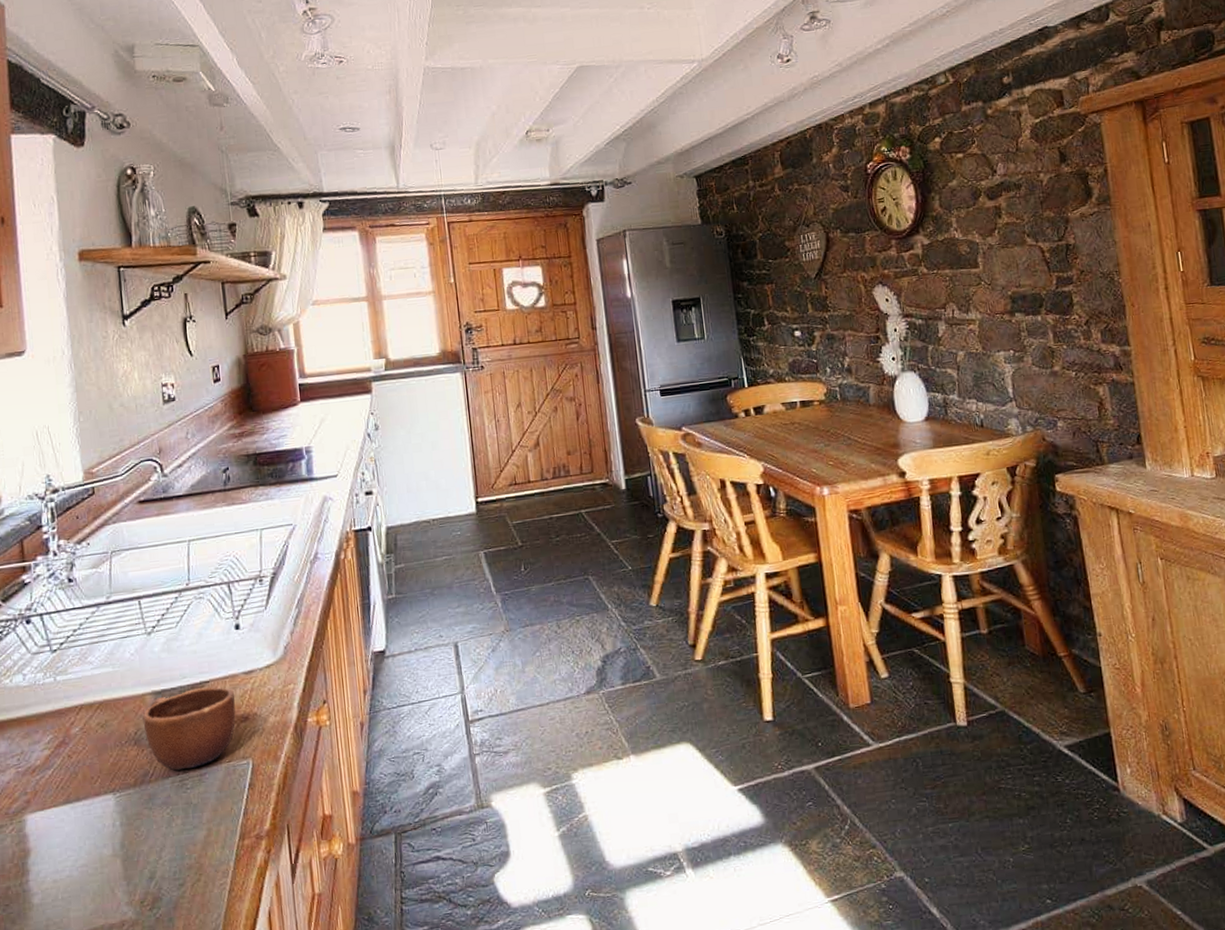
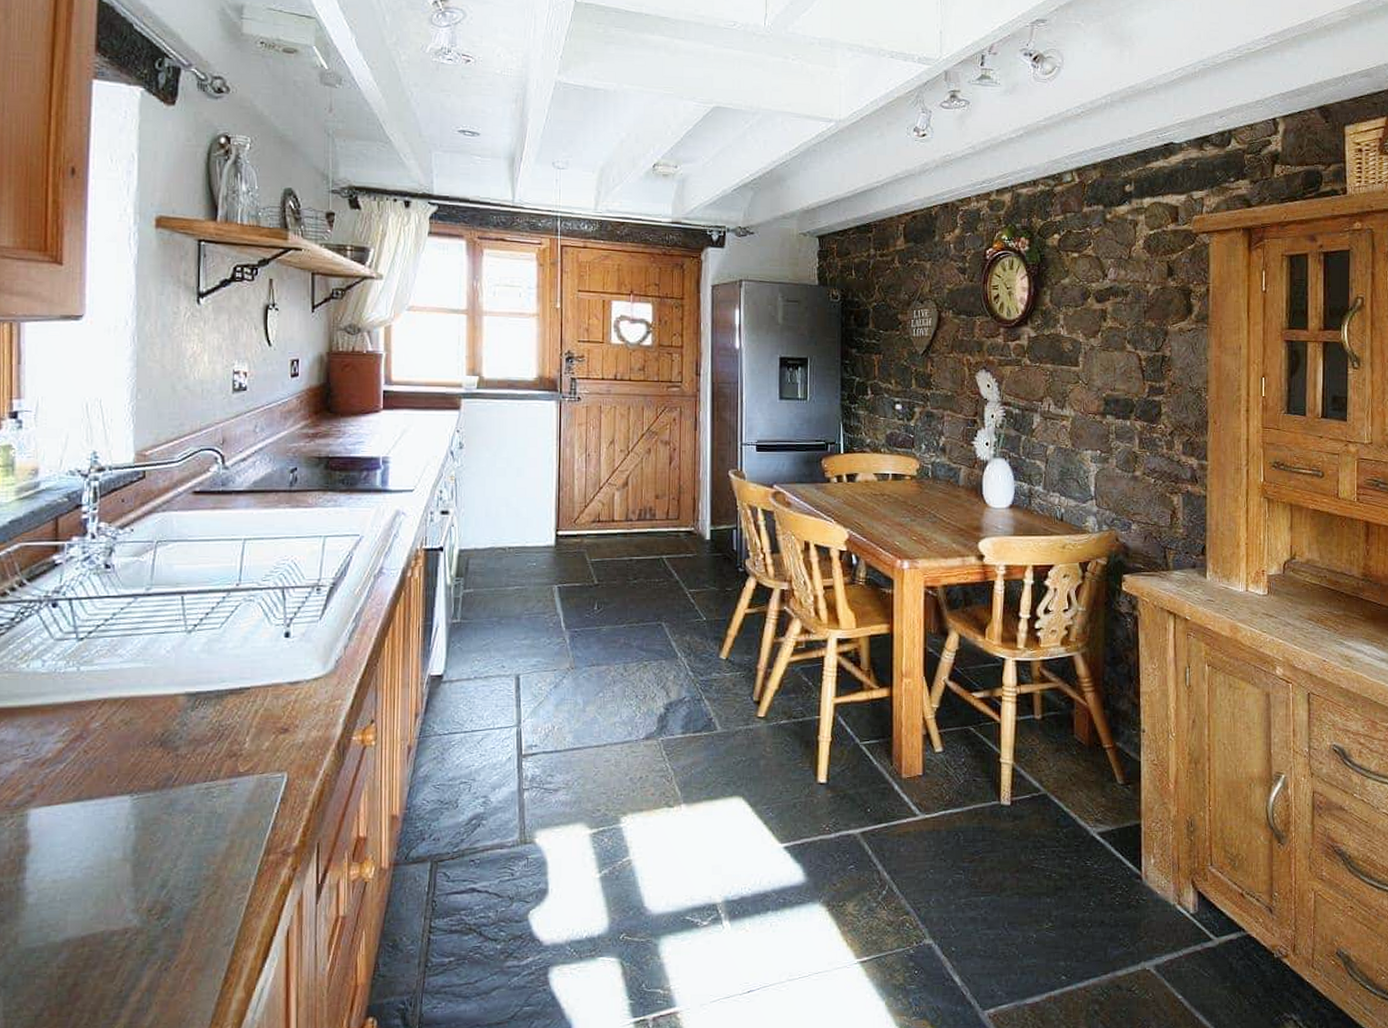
mug: present [142,687,236,771] -> none [172,694,277,777]

